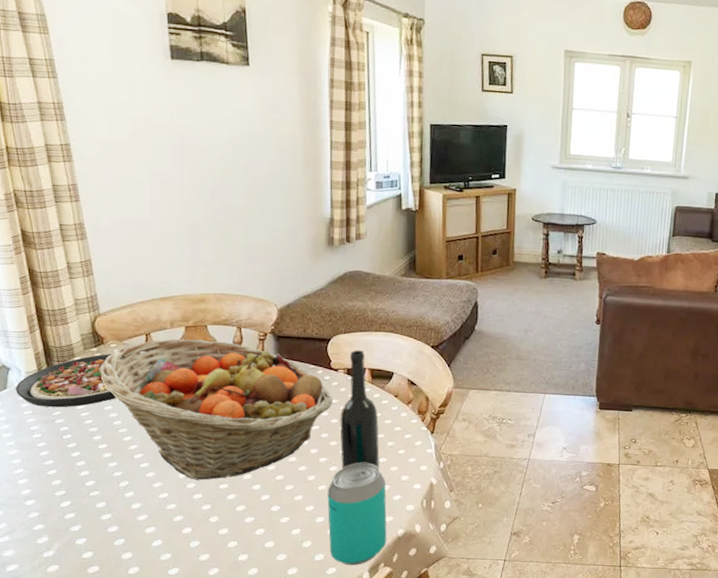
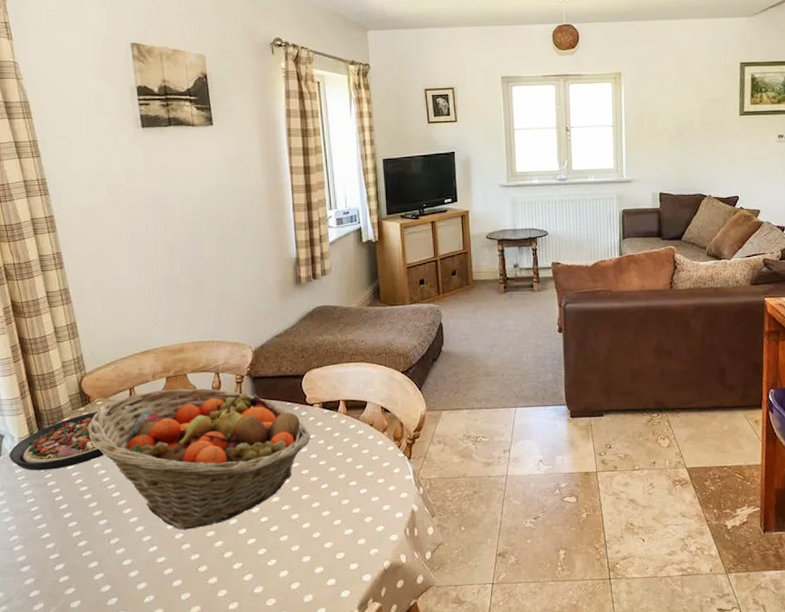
beverage can: present [327,463,387,566] -> none [311,496,373,605]
bottle: present [340,350,380,469] -> none [319,382,360,504]

